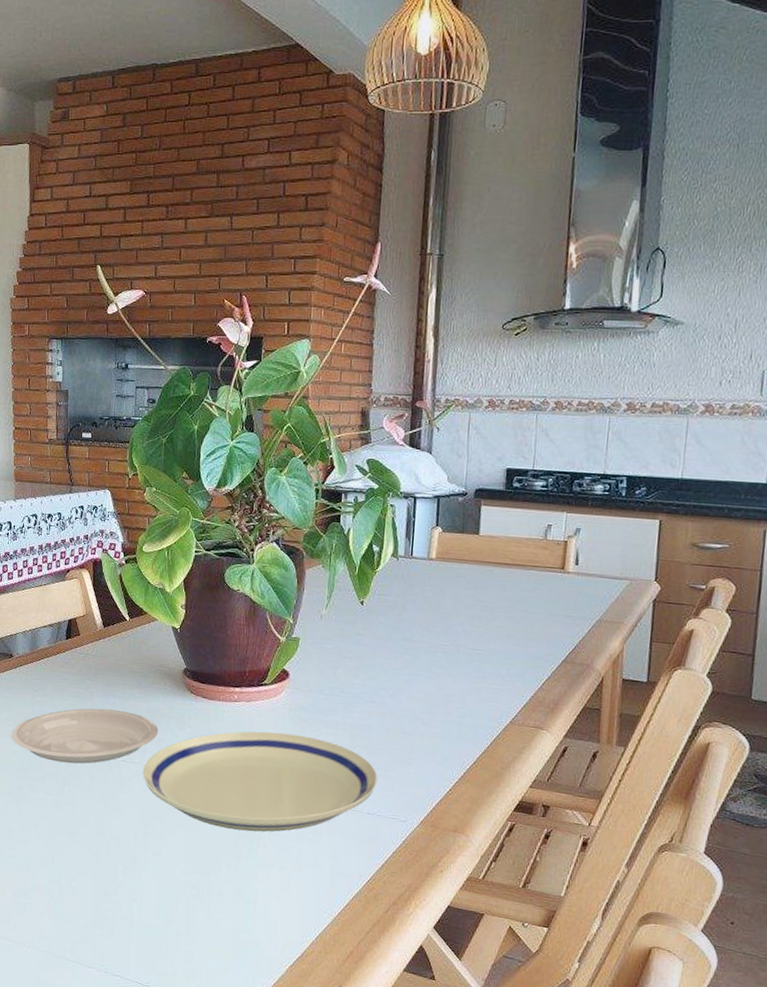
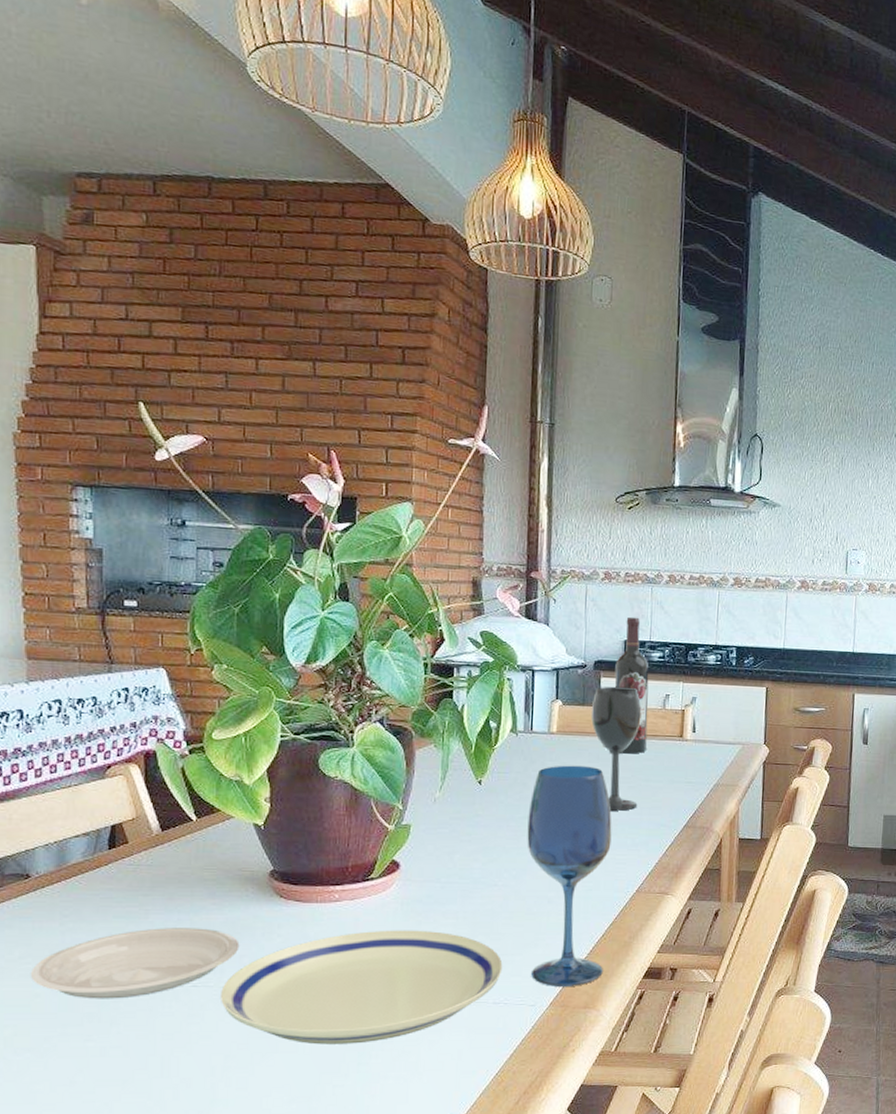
wineglass: none [403,591,488,809] -> present [527,765,612,988]
wine glass: none [469,514,522,640] -> present [590,686,642,811]
wine bottle: none [495,444,532,584] -> present [614,616,649,754]

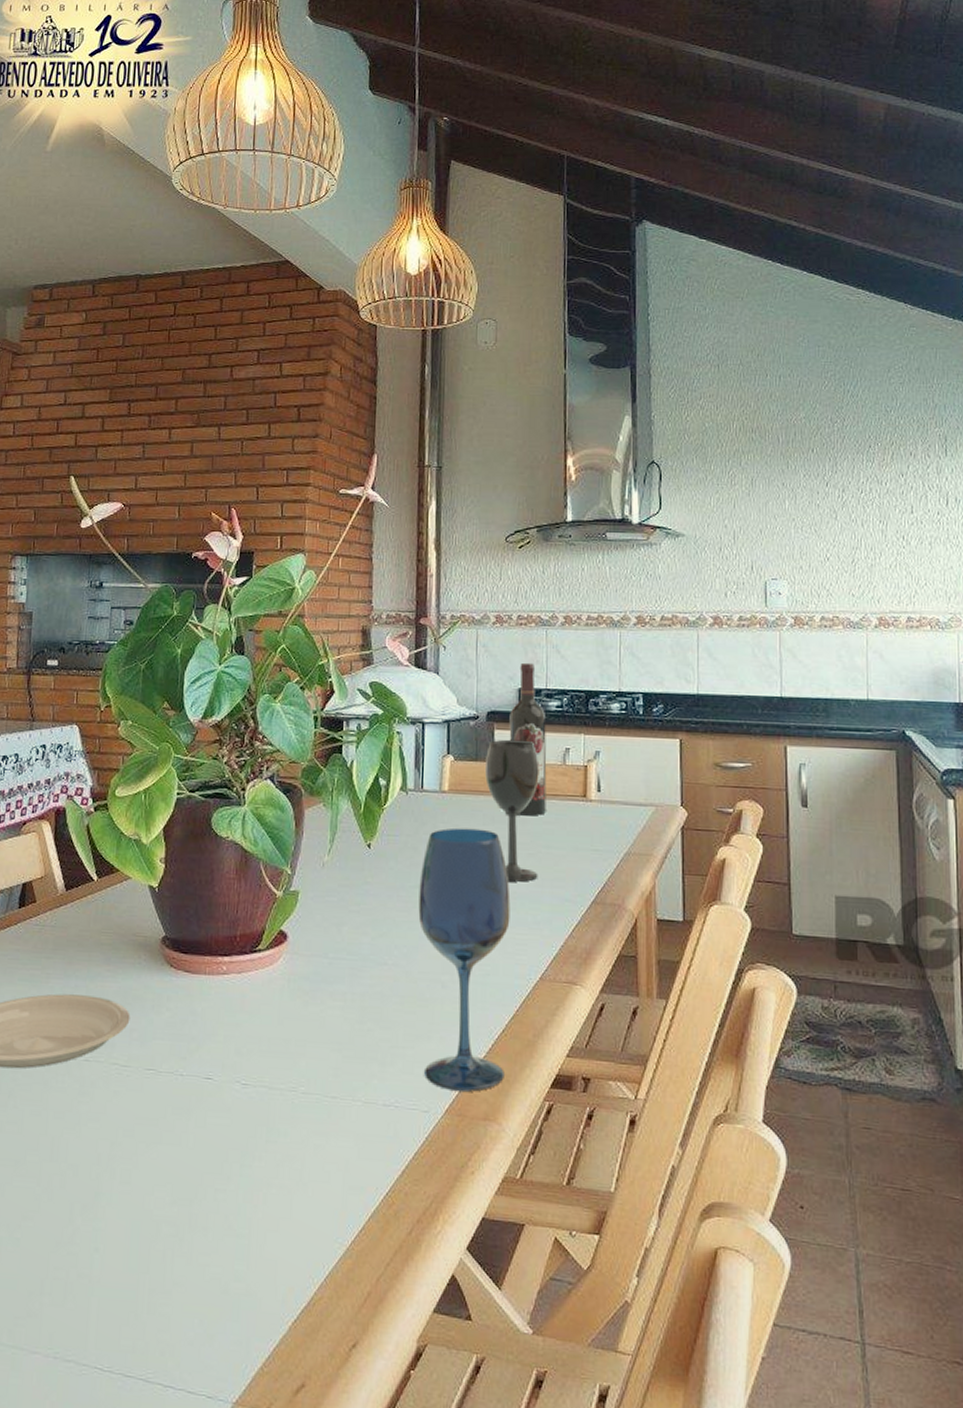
plate: present [221,930,503,1045] -> none [110,1009,393,1142]

